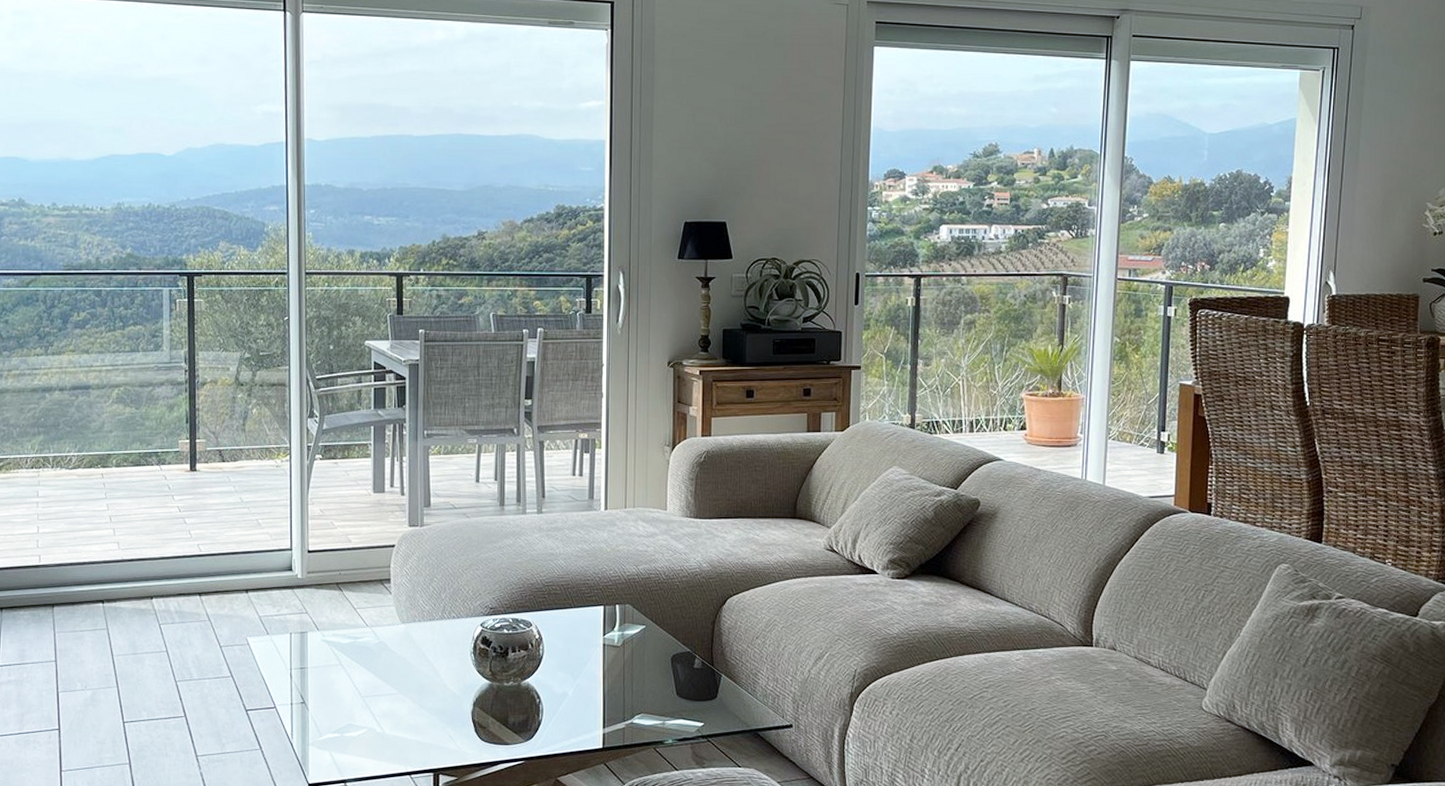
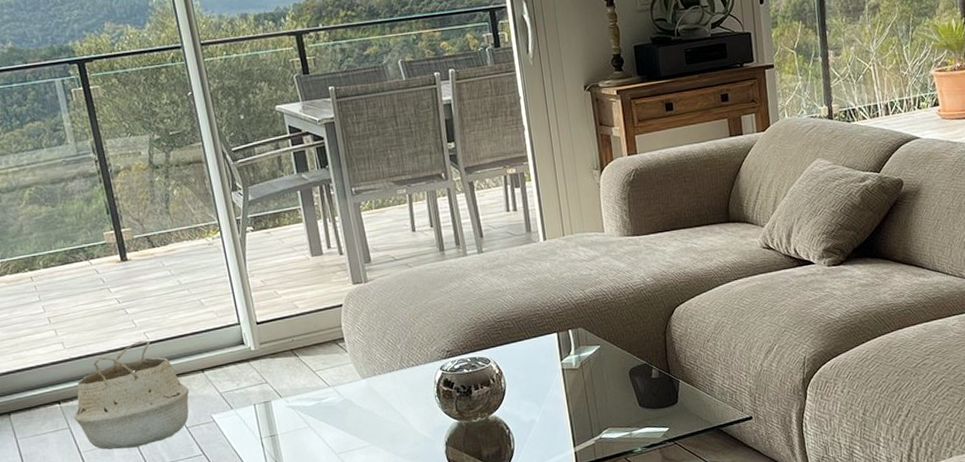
woven basket: none [113,552,230,659] -> present [73,340,190,450]

